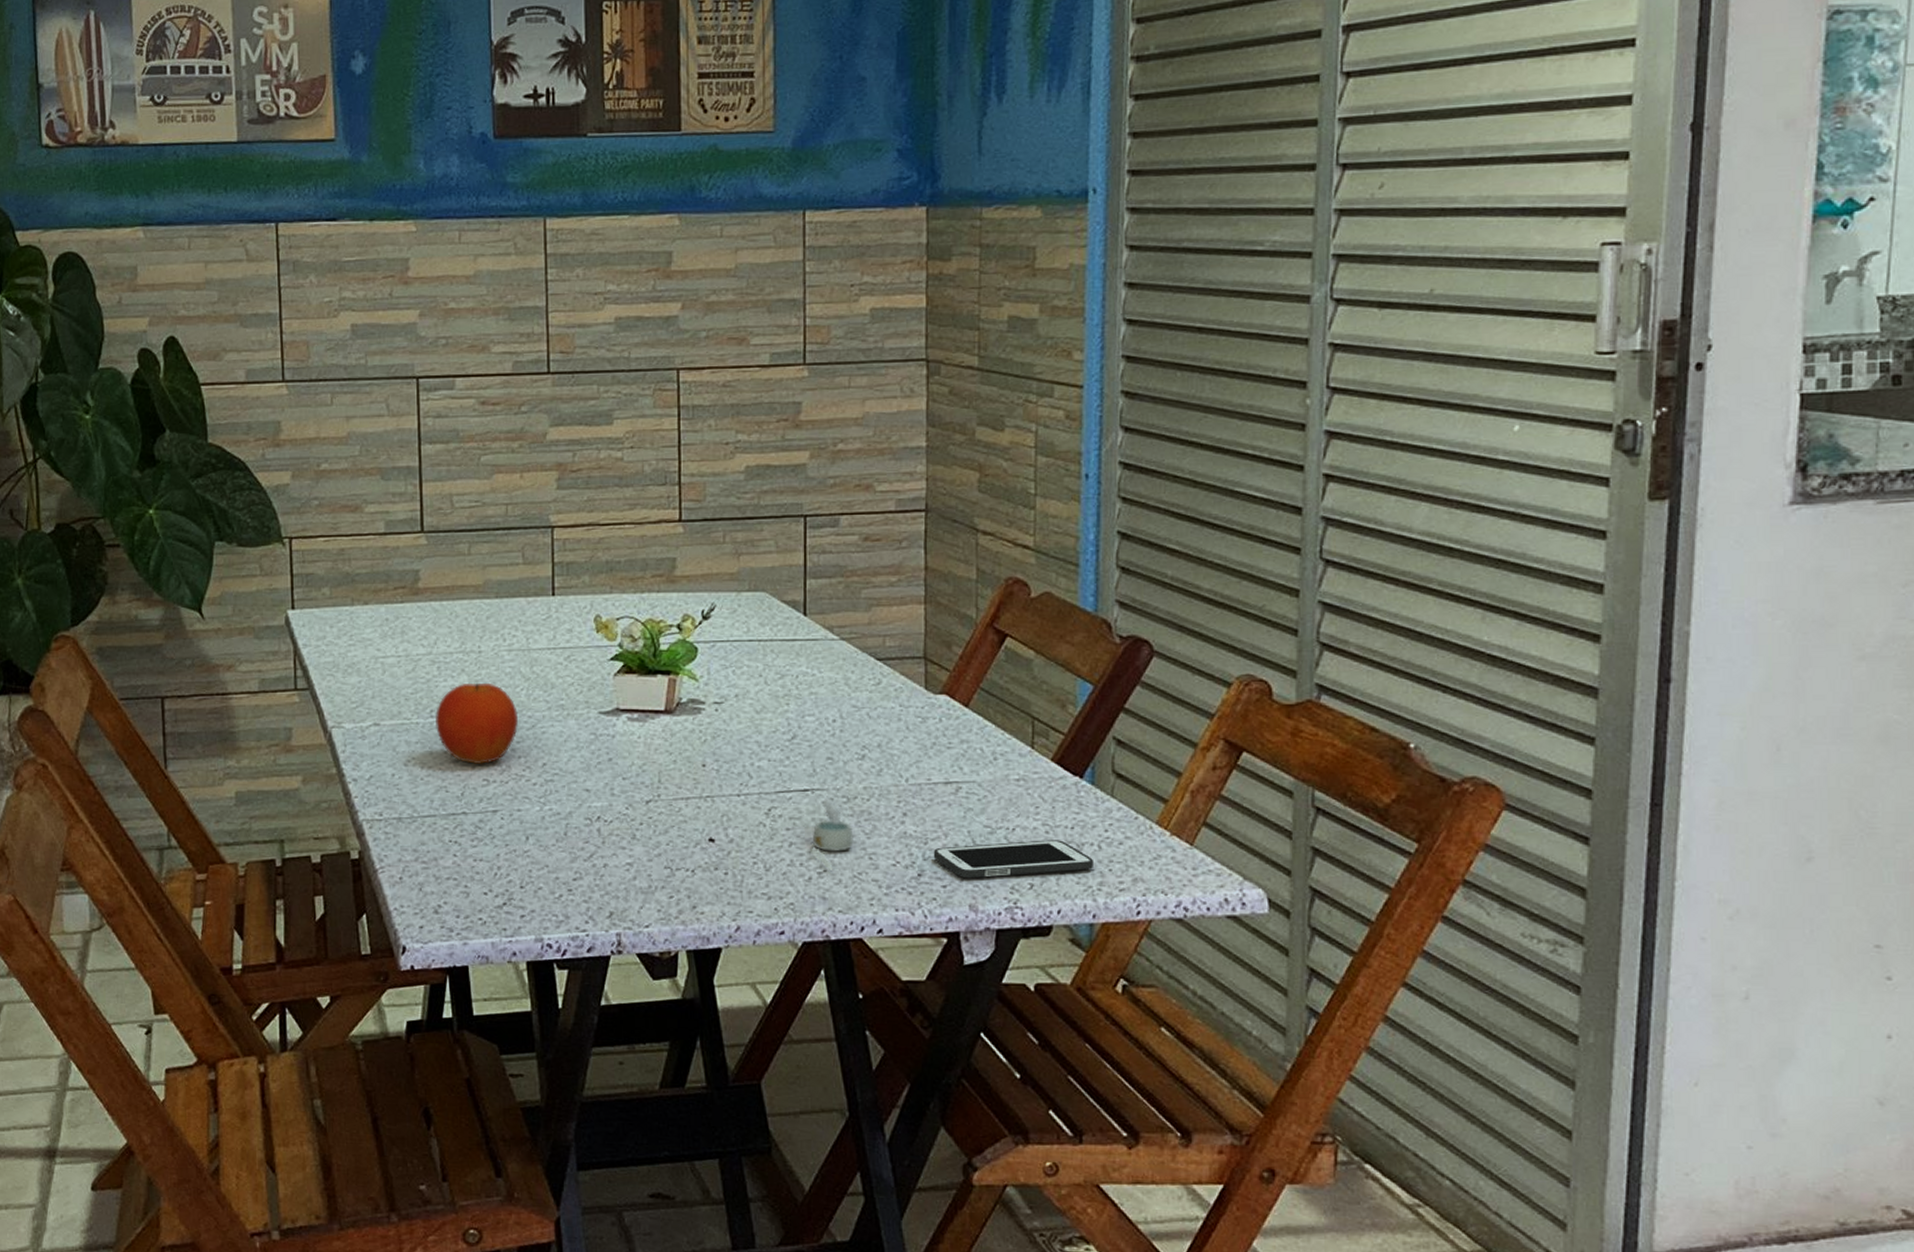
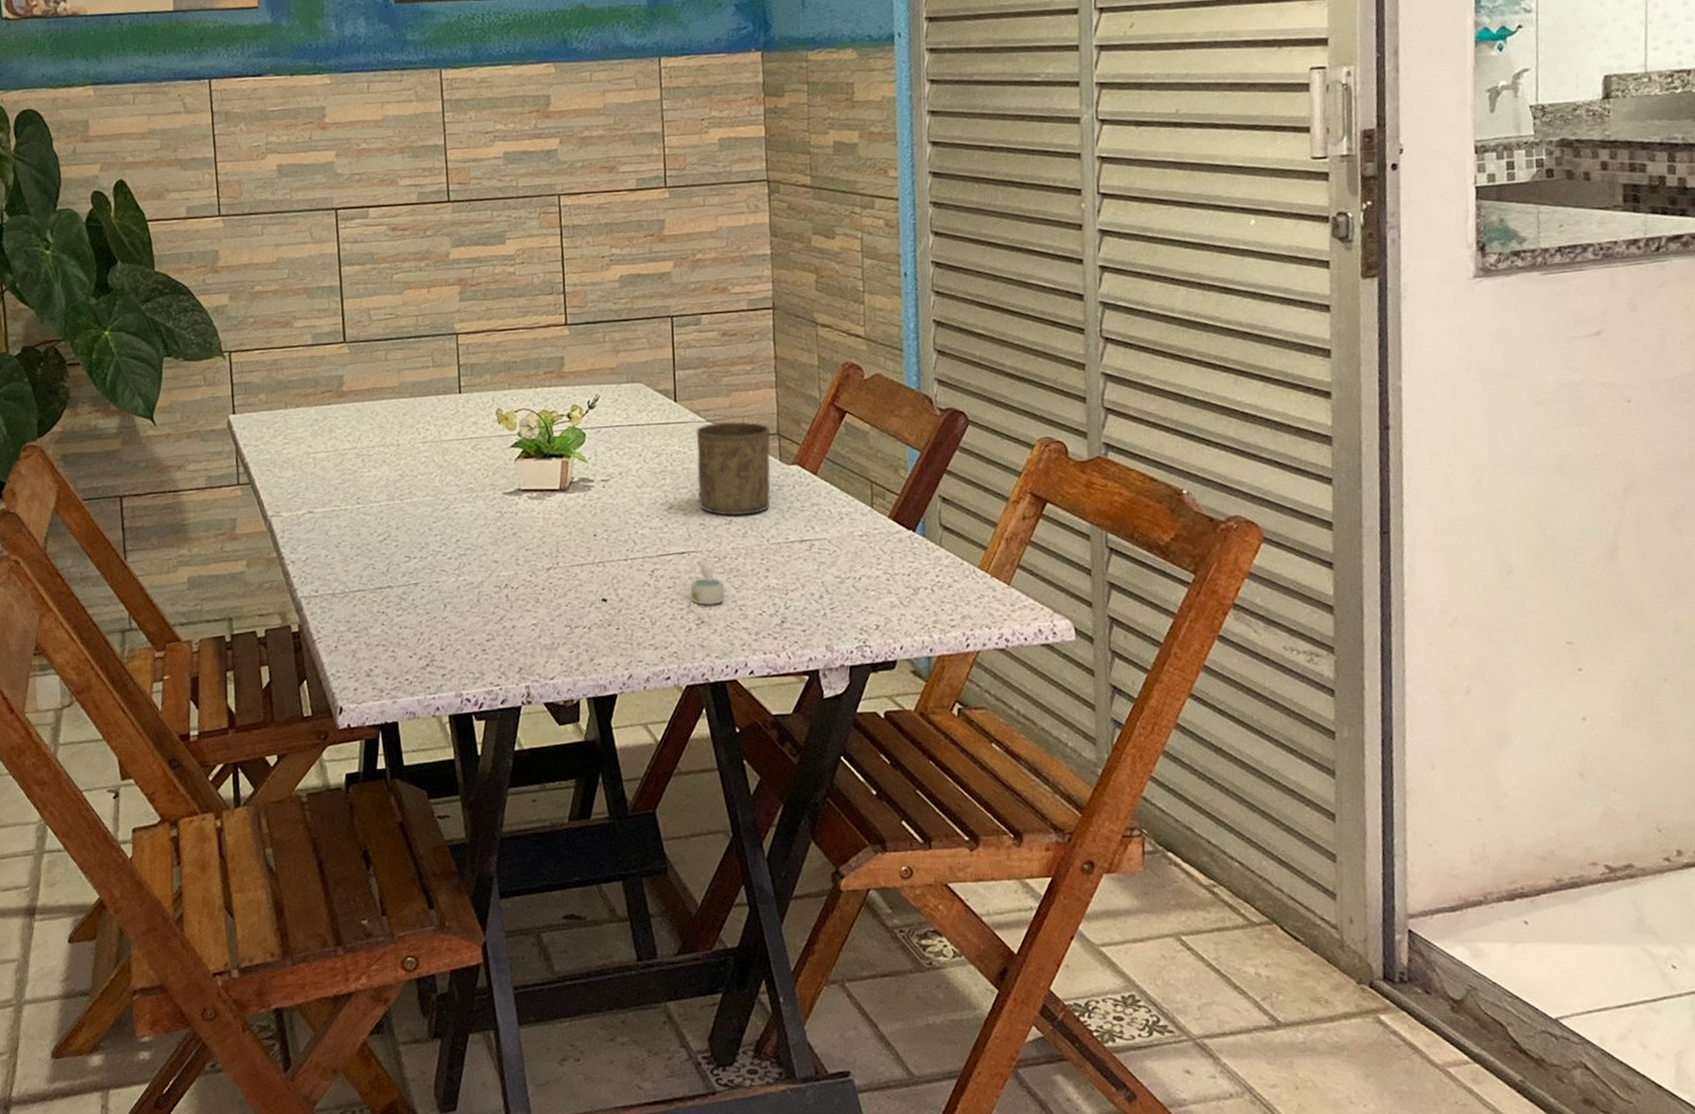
fruit: present [434,682,518,765] -> none [361,471,434,544]
cup: none [826,640,916,750] -> present [696,421,771,516]
cell phone: present [933,840,1095,879] -> none [793,586,929,623]

